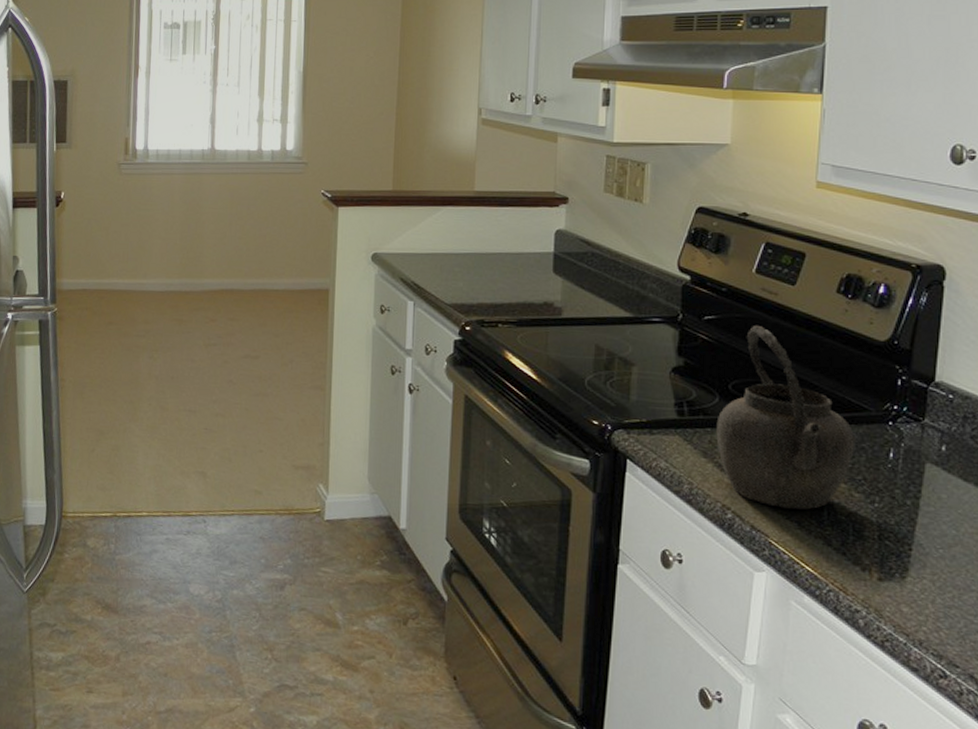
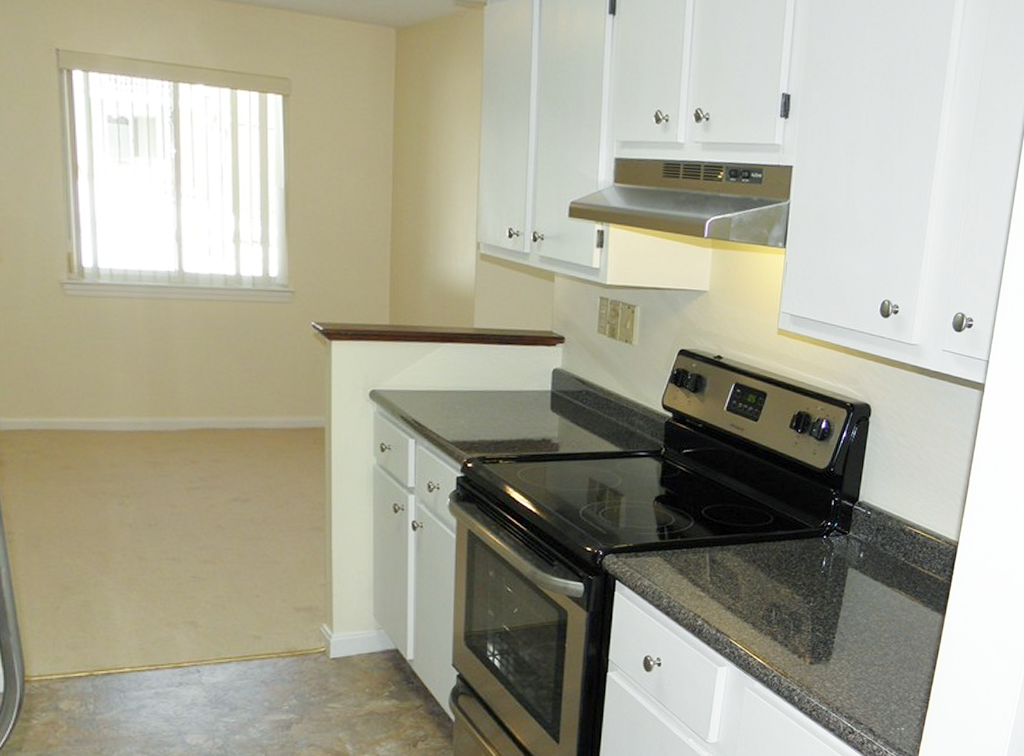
kettle: present [716,325,856,510] -> none [690,457,799,612]

